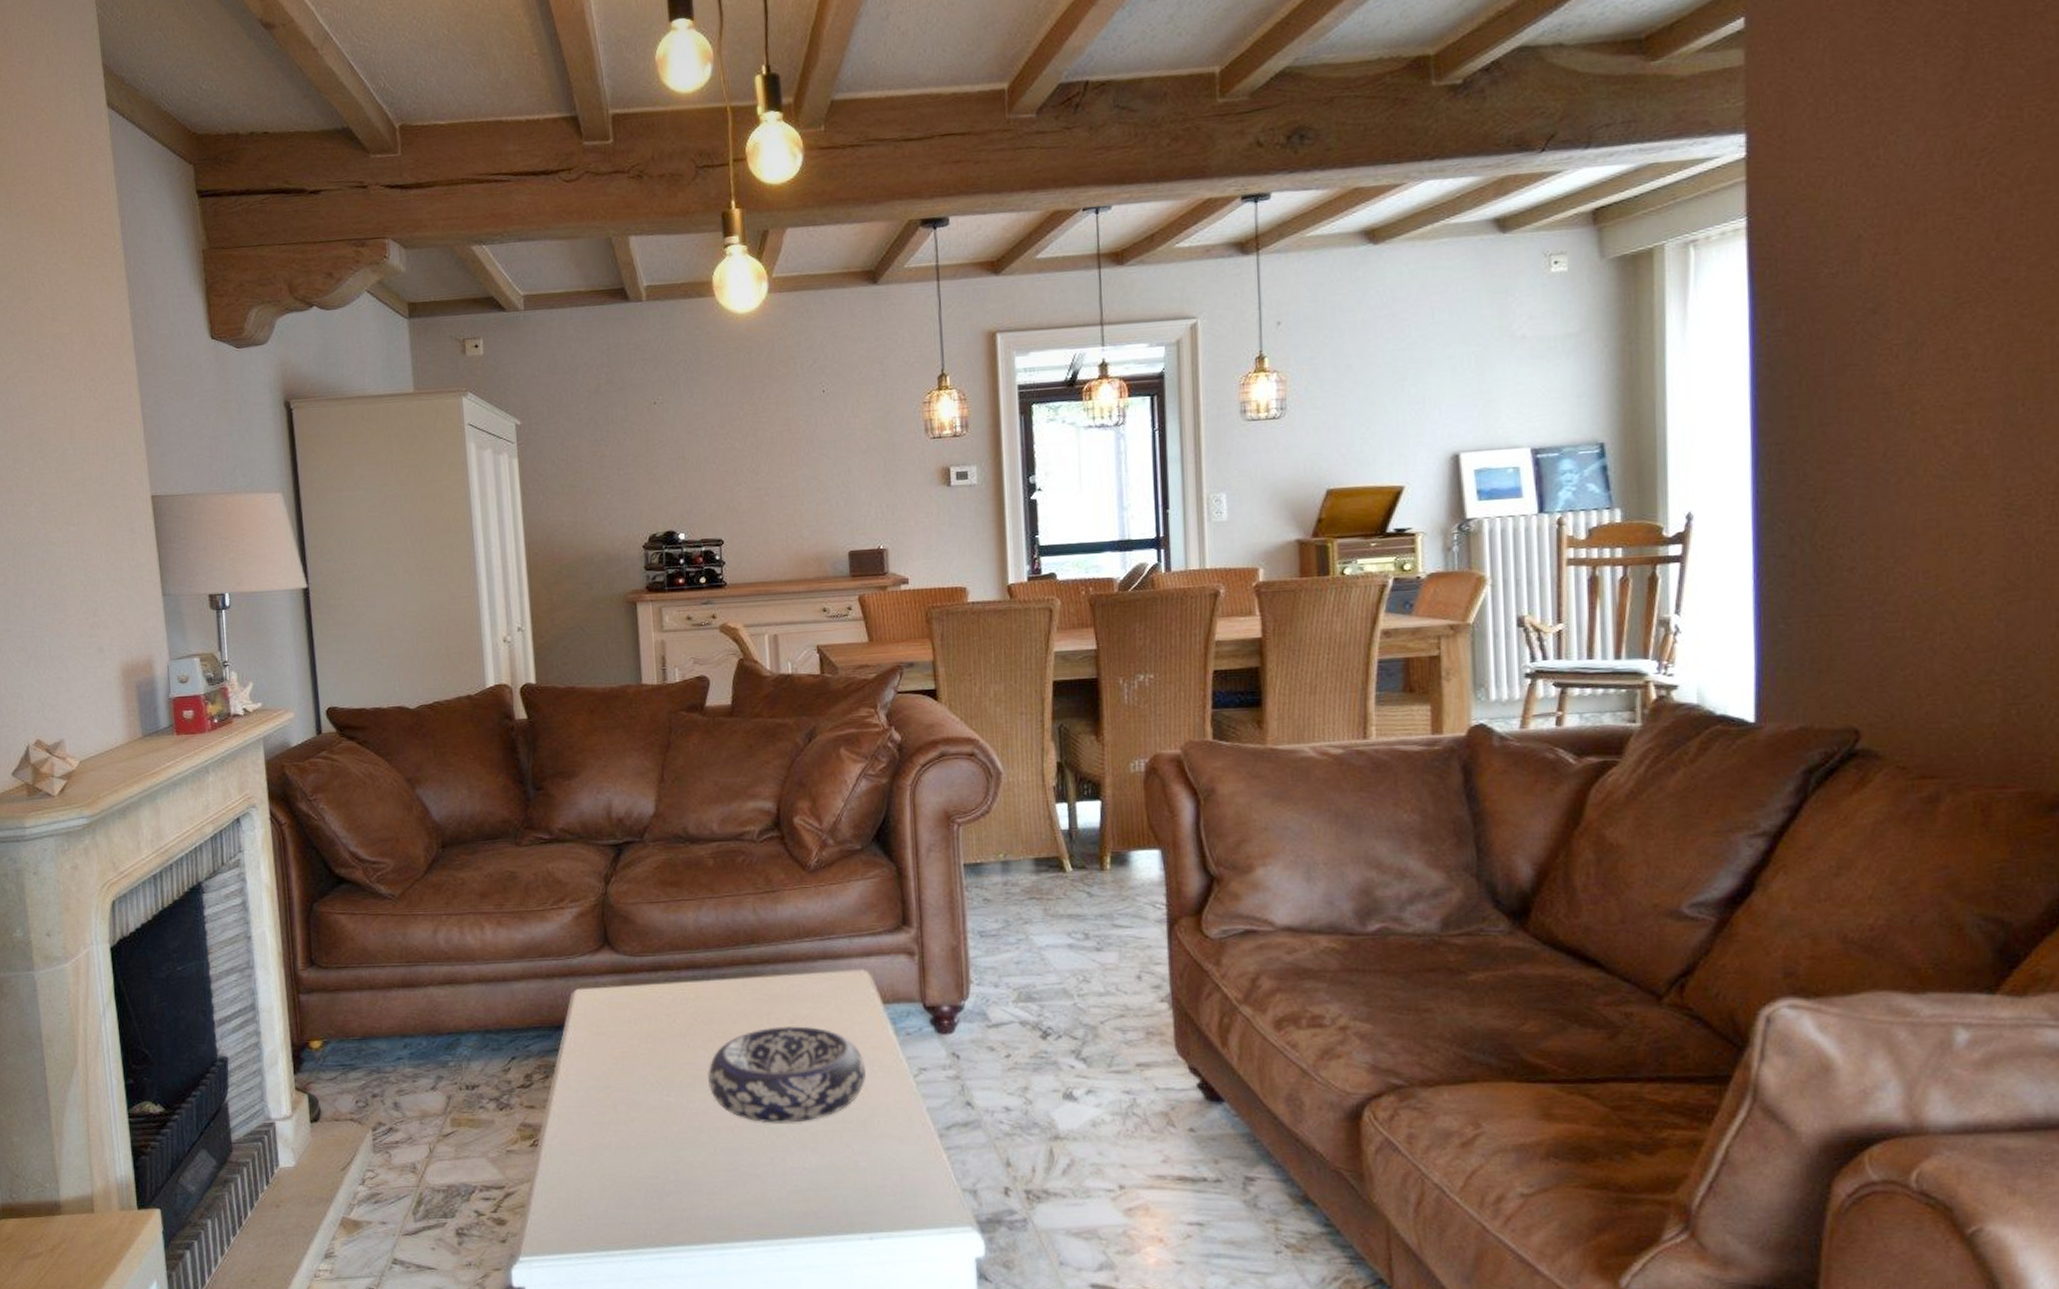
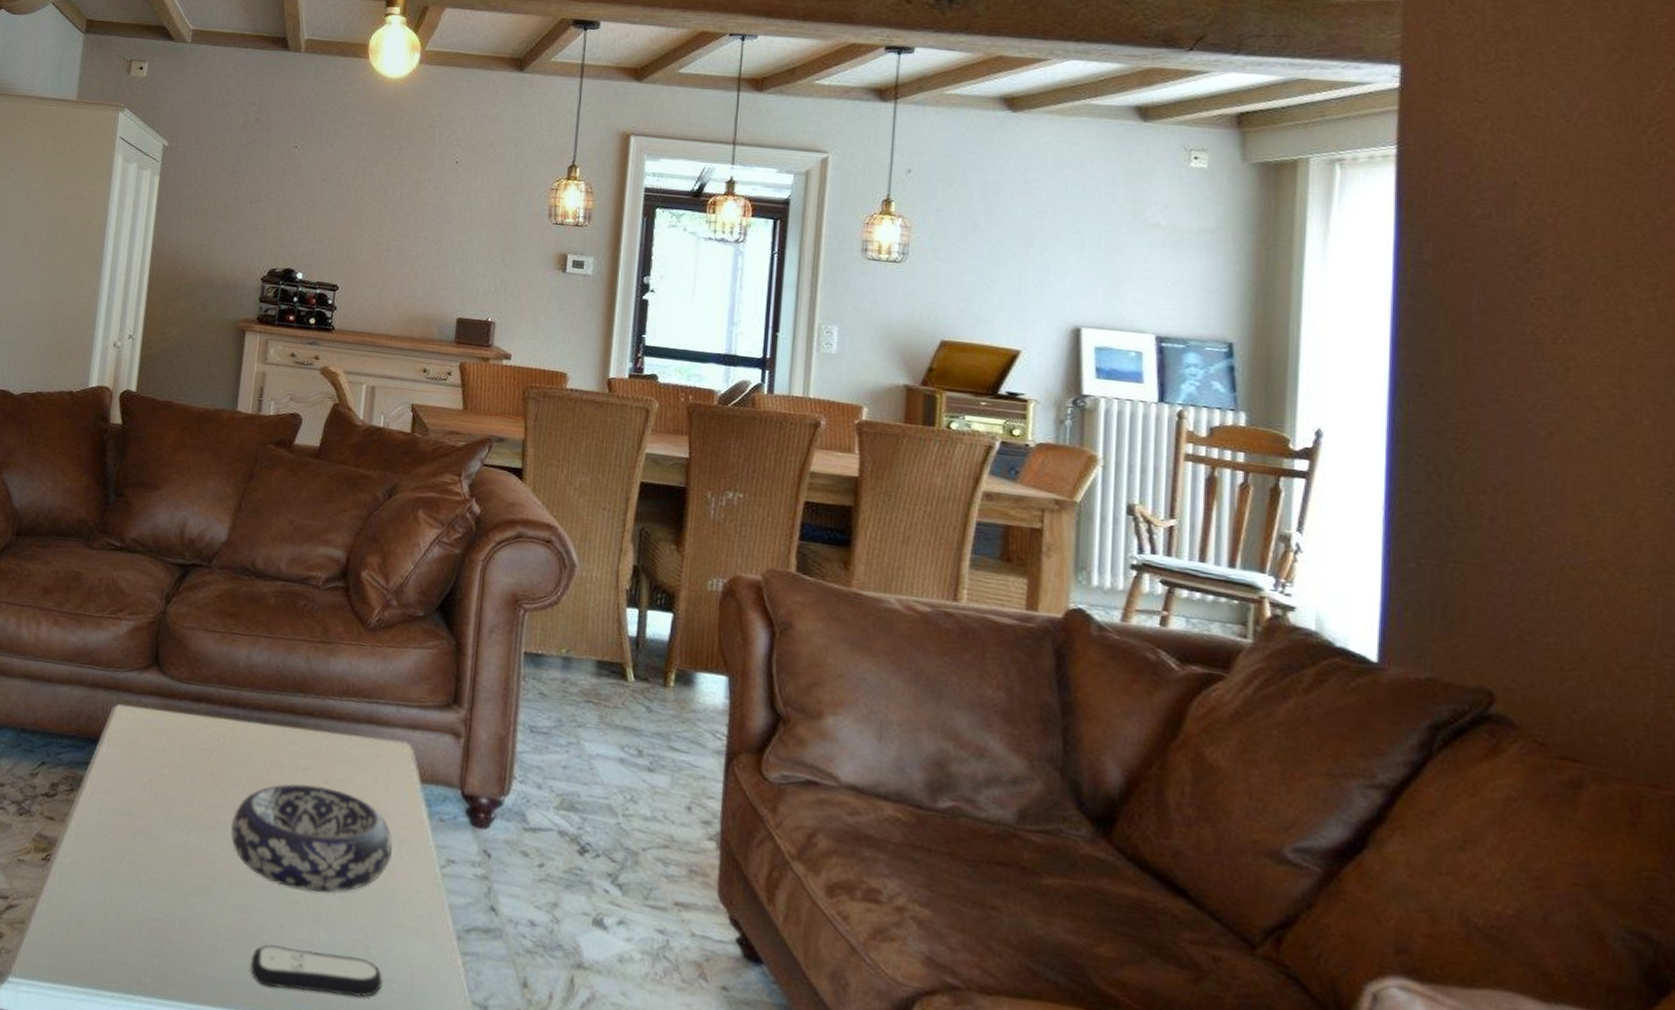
remote control: none [748,1173,875,1215] -> present [251,944,382,998]

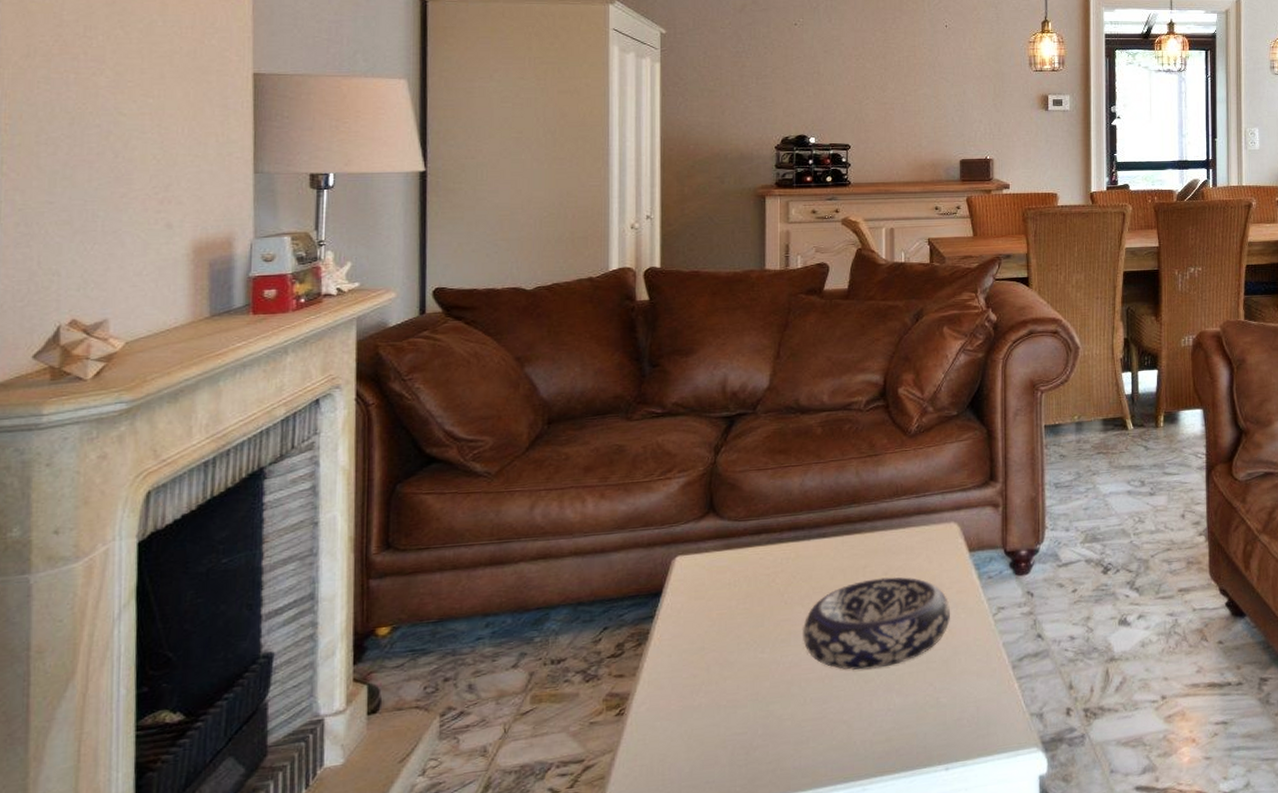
remote control: present [251,944,382,998] -> none [834,708,953,759]

